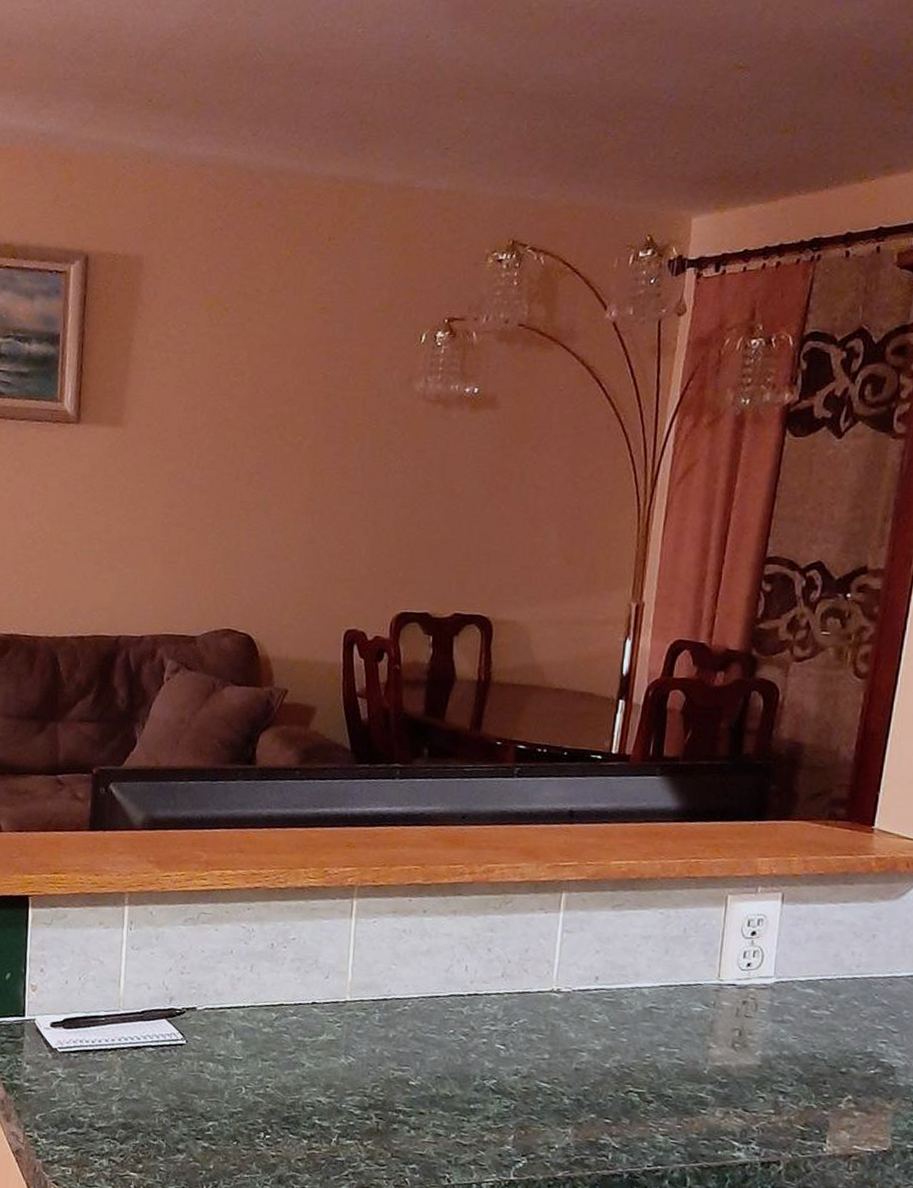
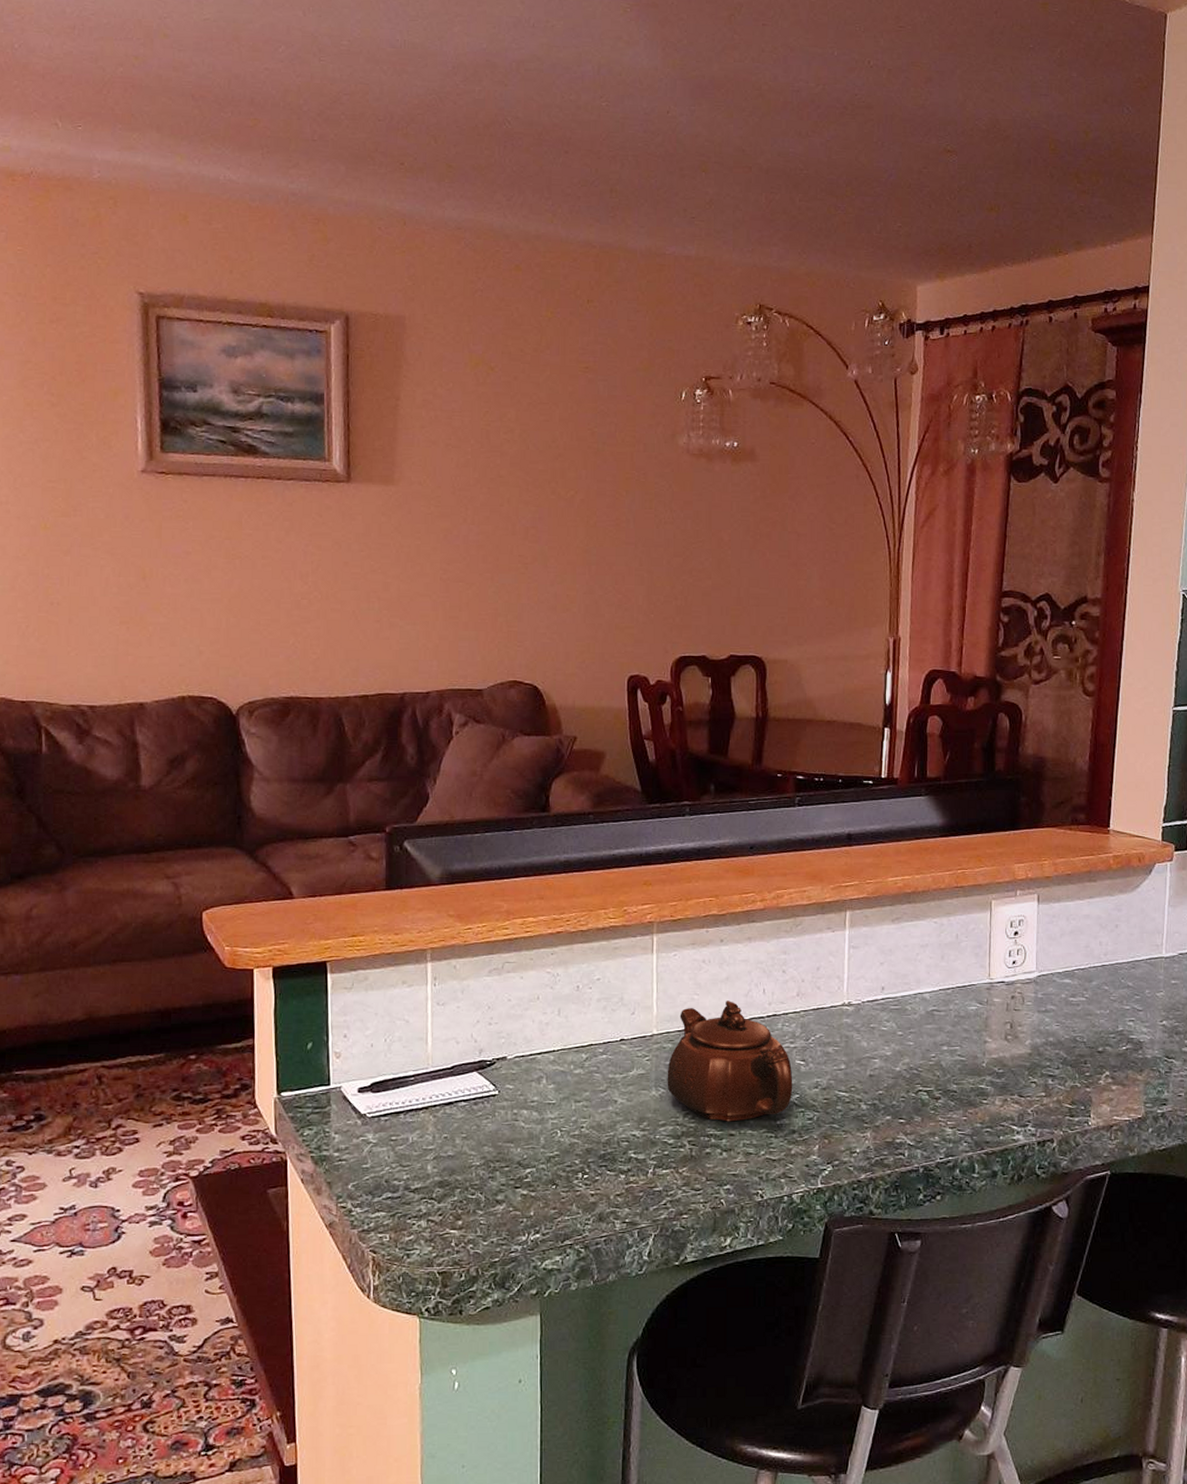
teapot: none [357,974,491,1100] -> present [667,1001,793,1122]

